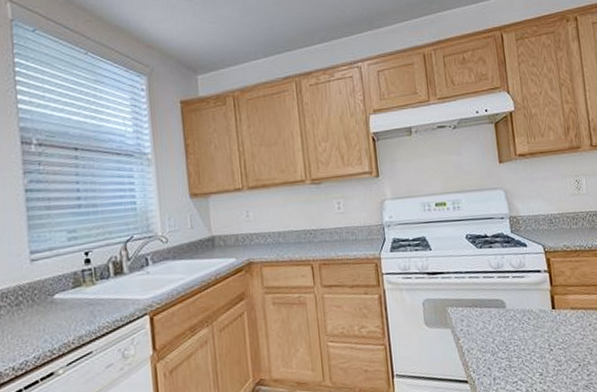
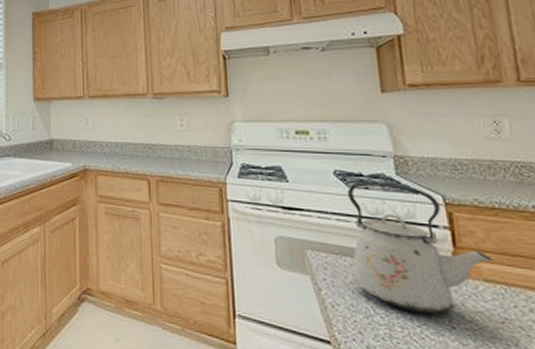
kettle: none [476,240,577,344] -> present [347,181,494,315]

